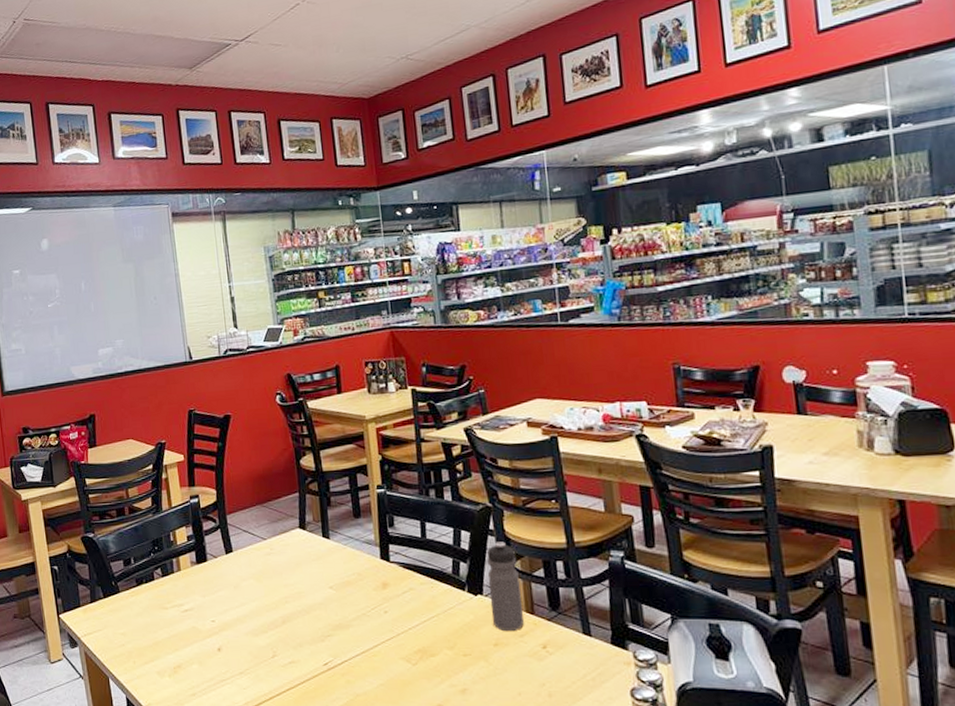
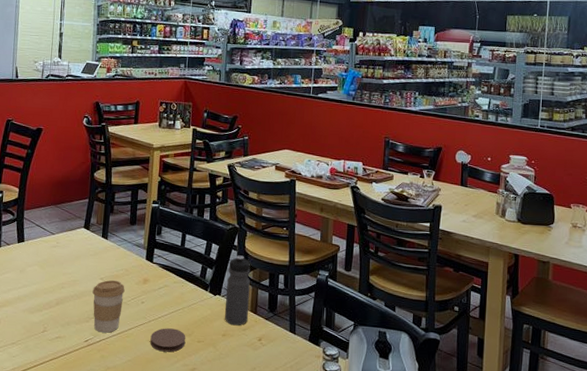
coffee cup: none [322,588,362,653] -> present [92,280,125,333]
coaster: none [403,641,448,671] -> present [150,328,186,352]

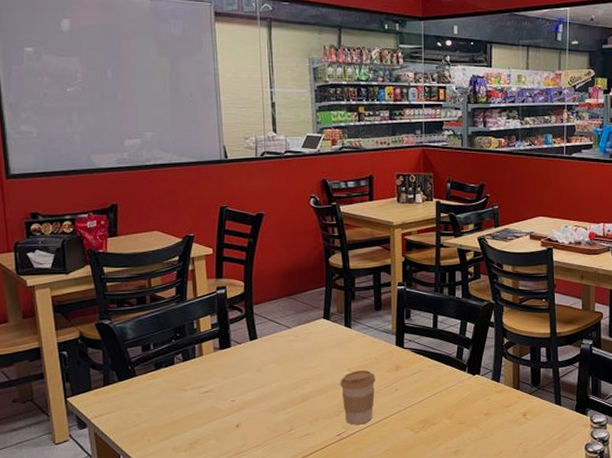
coaster: present [150,328,186,352] -> none [408,413,446,438]
water bottle: present [225,255,251,326] -> none [485,332,510,404]

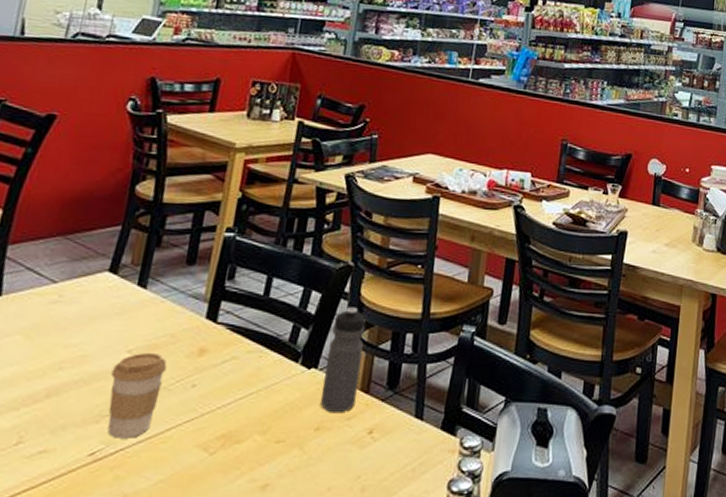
water bottle: none [485,332,510,404] -> present [321,307,366,414]

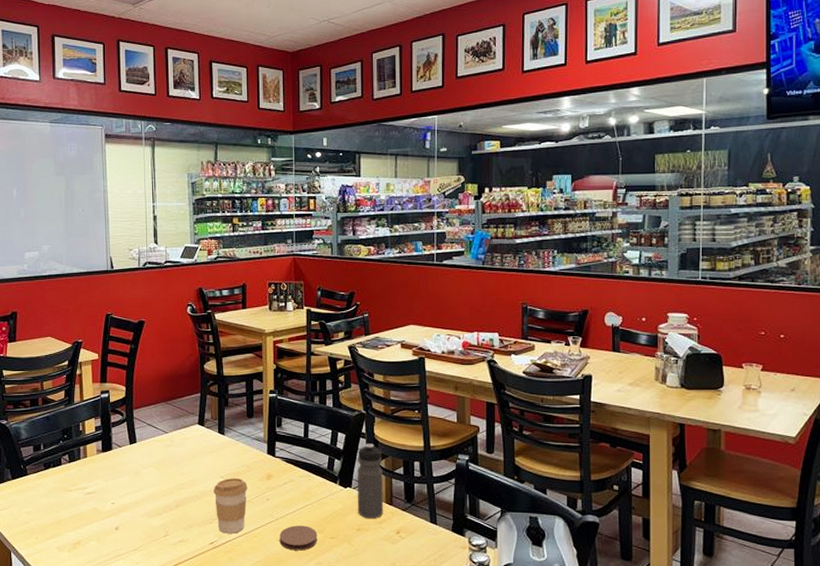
coaster: none [199,424,258,462] -> present [279,525,318,551]

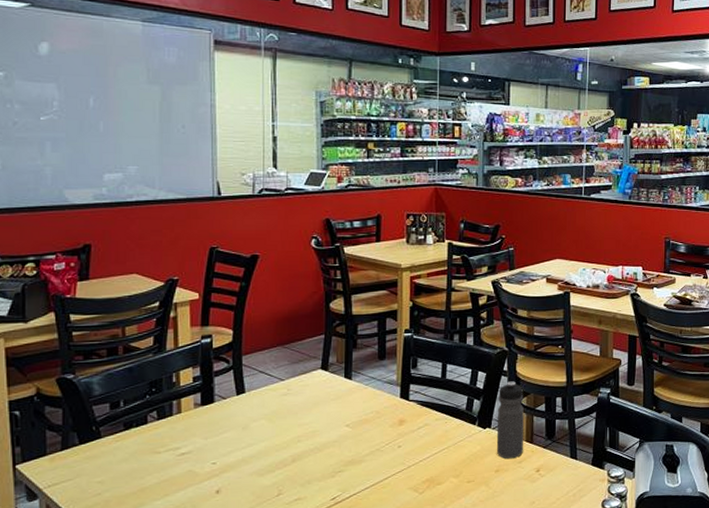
coffee cup: present [213,478,248,534] -> none [337,426,377,487]
coaster: present [279,525,318,551] -> none [411,471,453,499]

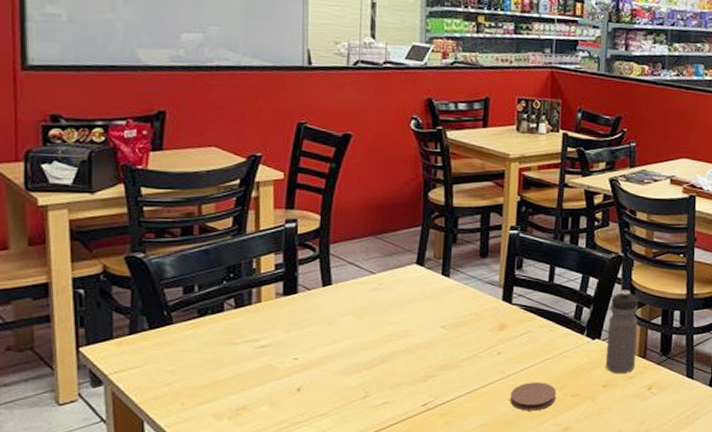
coaster: none [411,471,453,499] -> present [510,382,557,411]

